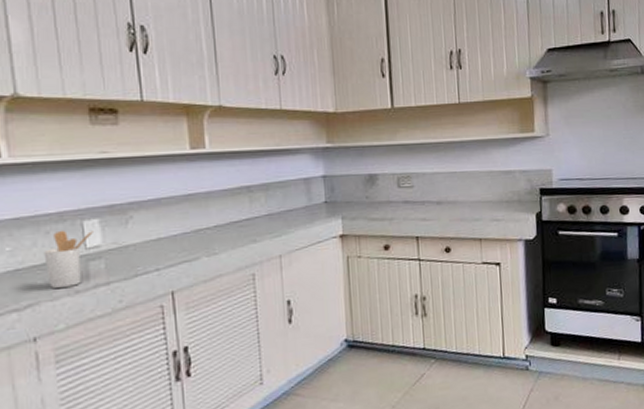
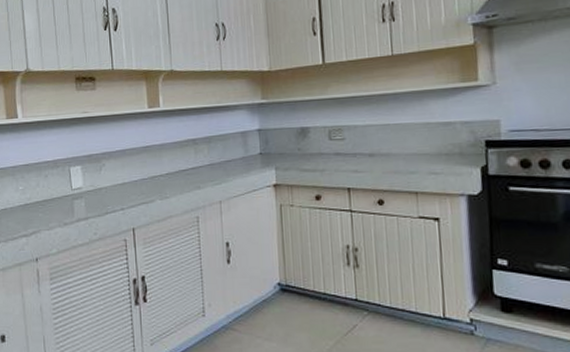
utensil holder: present [43,230,93,288] -> none [43,174,77,220]

